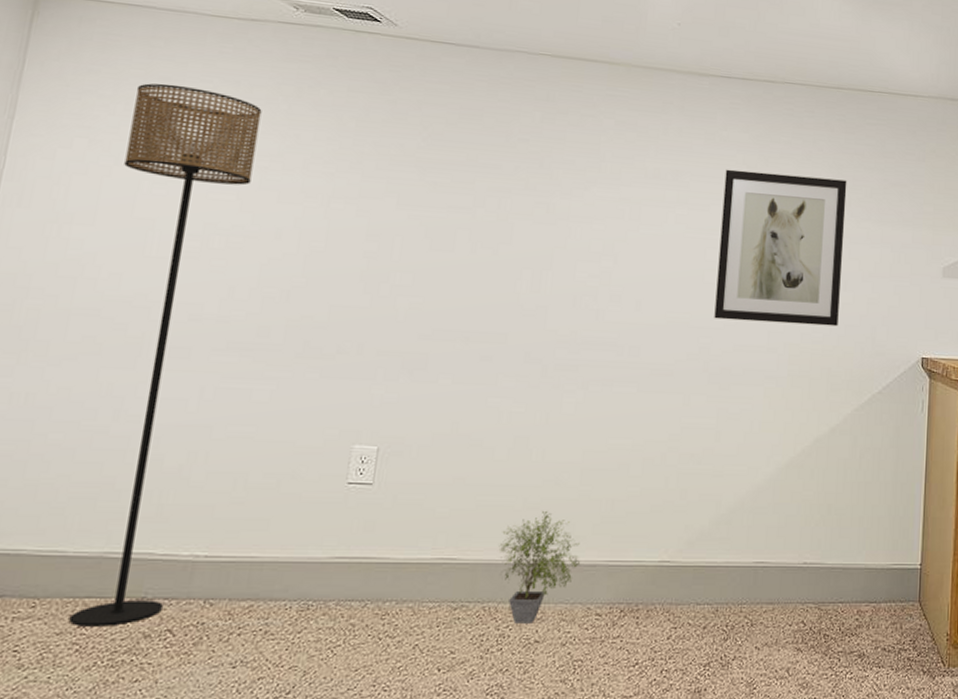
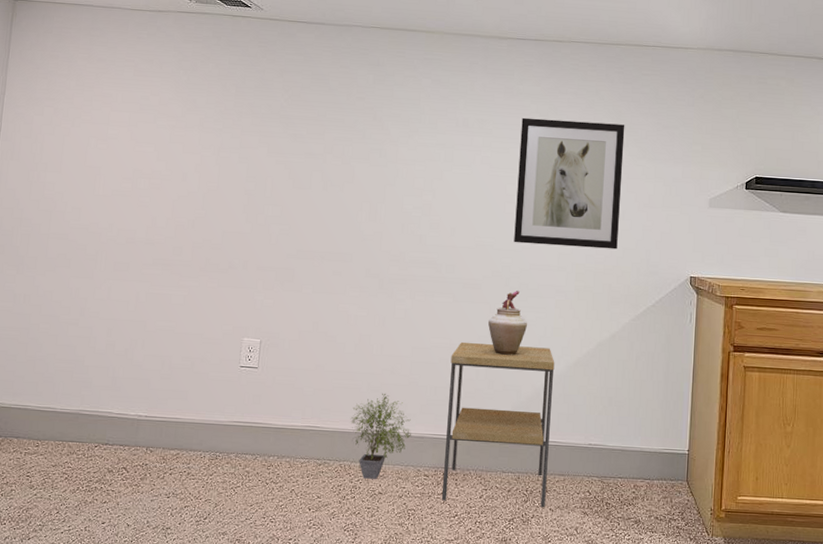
floor lamp: present [68,83,262,627] -> none [60,64,169,463]
side table: none [617,443,763,645] -> present [441,343,555,507]
vase: none [681,377,730,457] -> present [488,291,527,355]

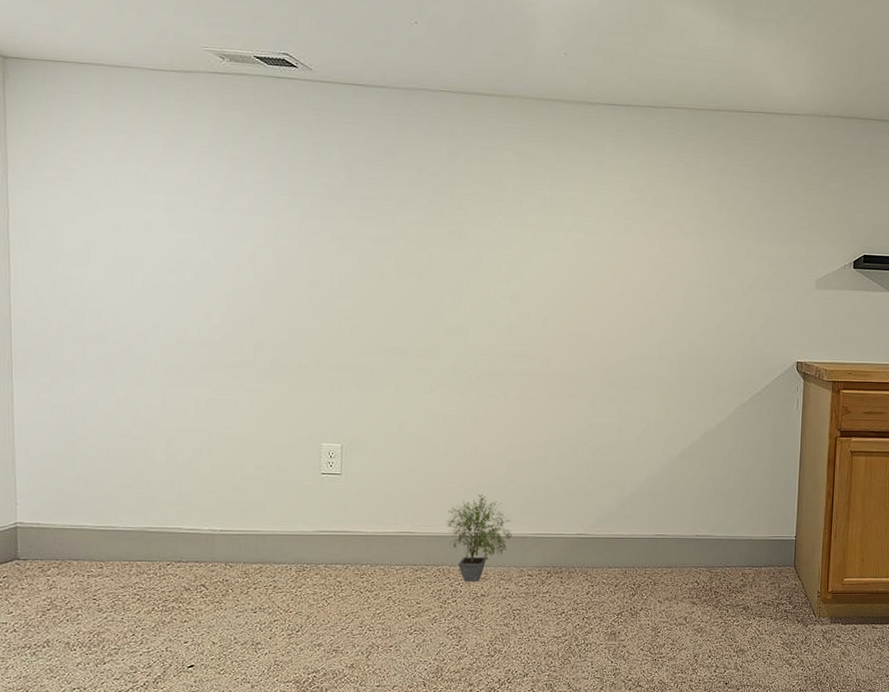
side table: present [441,343,555,507] -> none [547,439,659,599]
vase: present [488,291,527,355] -> none [588,382,629,450]
wall art: present [514,117,625,250] -> none [611,194,727,336]

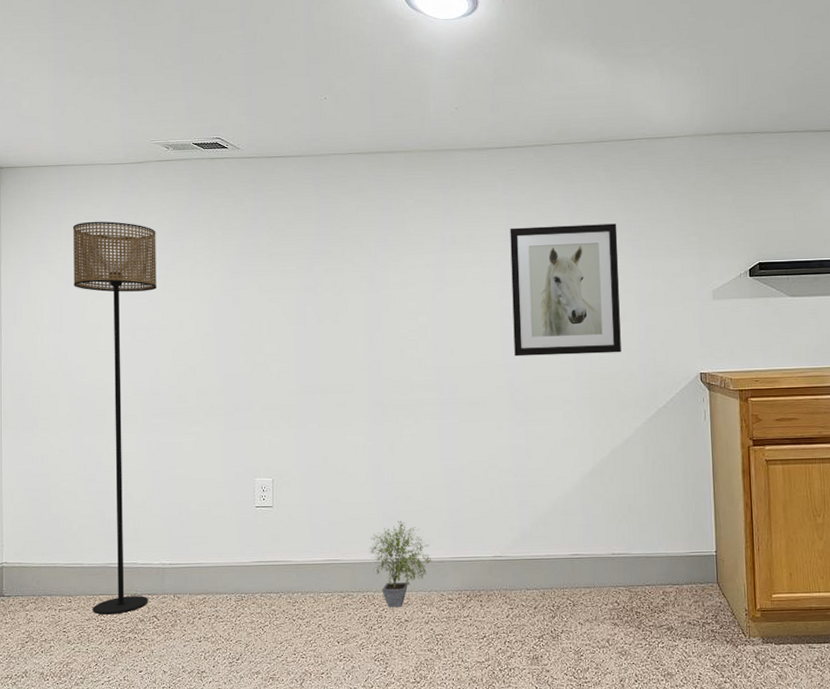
floor lamp: none [101,136,208,582] -> present [72,221,157,615]
wall art: none [611,194,727,336] -> present [510,223,621,357]

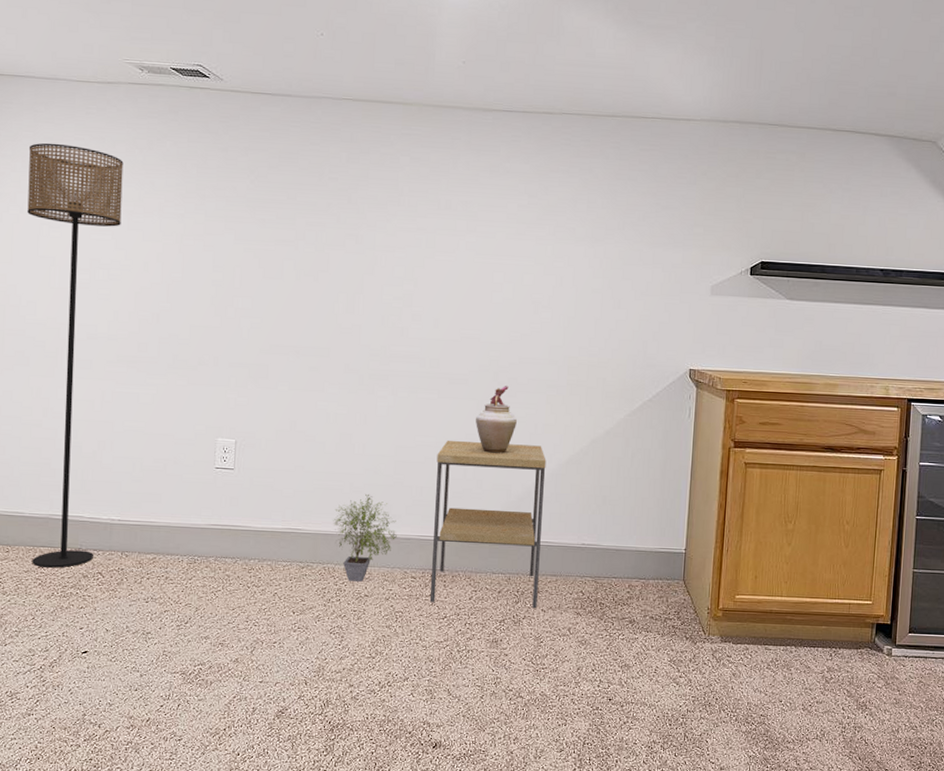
side table: none [463,460,574,622] -> present [429,441,546,608]
vase: none [497,405,537,471] -> present [476,386,517,454]
wall art: present [510,223,621,357] -> none [502,198,621,341]

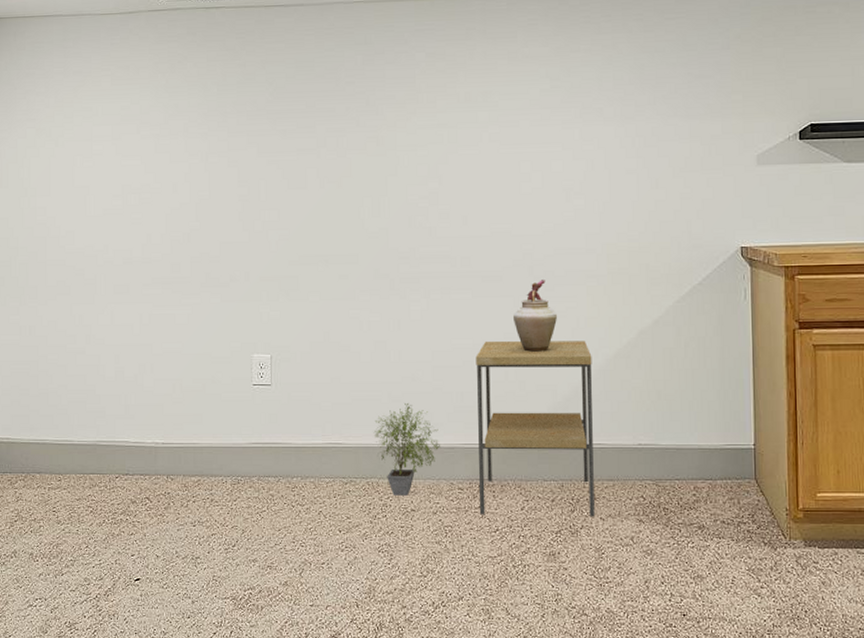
floor lamp: present [27,142,124,568] -> none [60,76,149,495]

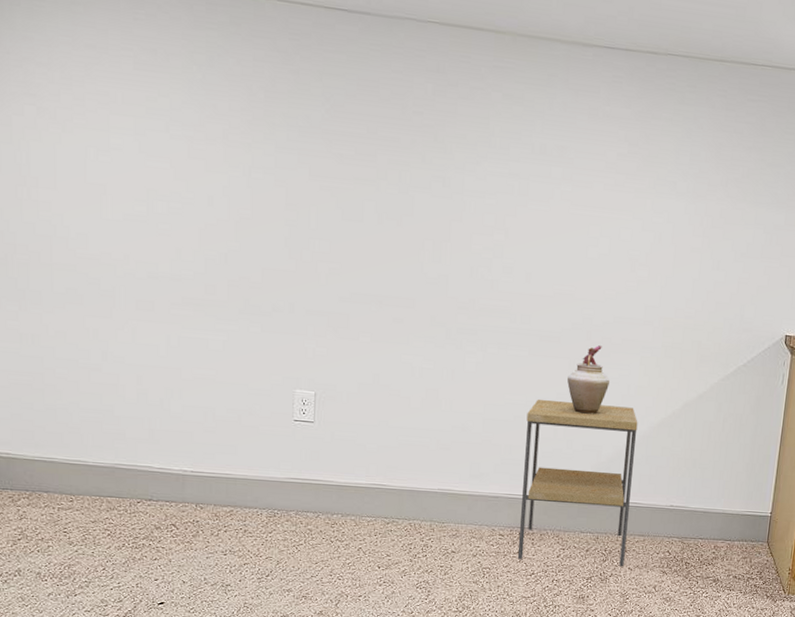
potted plant: present [373,402,440,496] -> none [419,451,485,538]

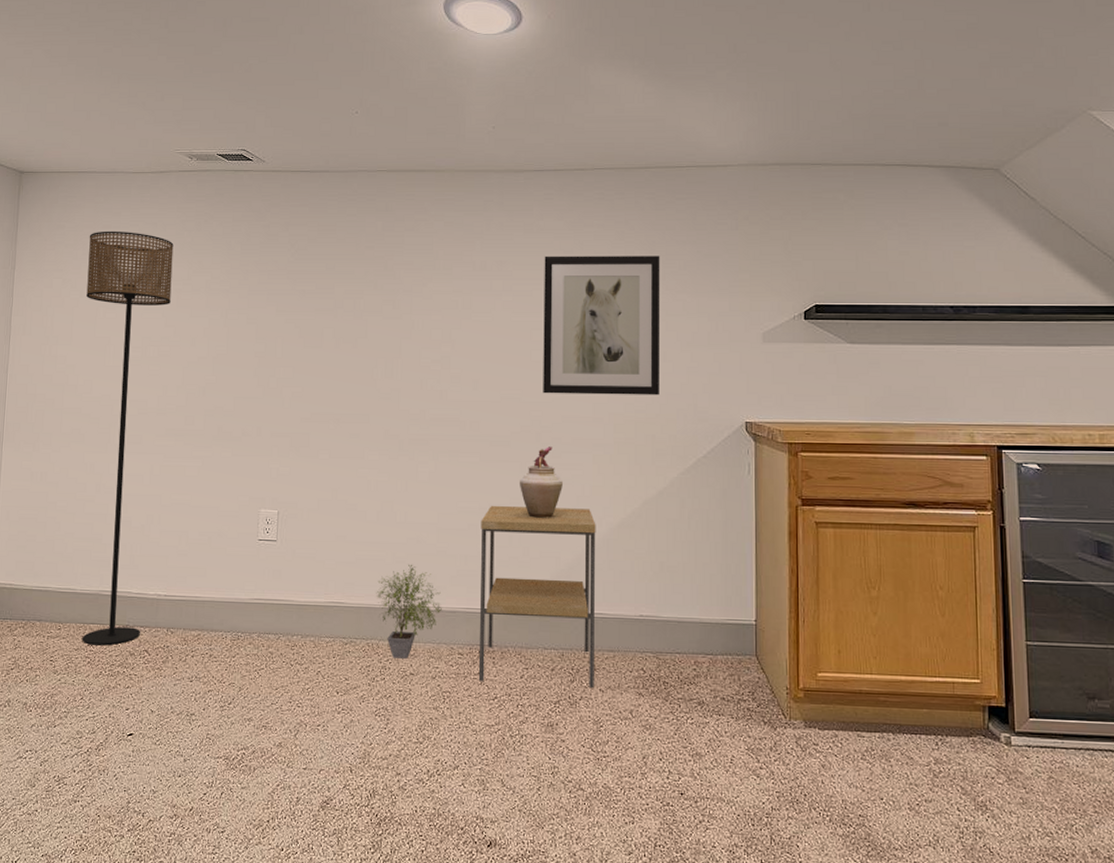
floor lamp: none [67,51,180,519] -> present [82,231,174,646]
potted plant: none [419,451,485,538] -> present [376,564,442,659]
wall art: none [596,146,725,303] -> present [543,256,661,396]

